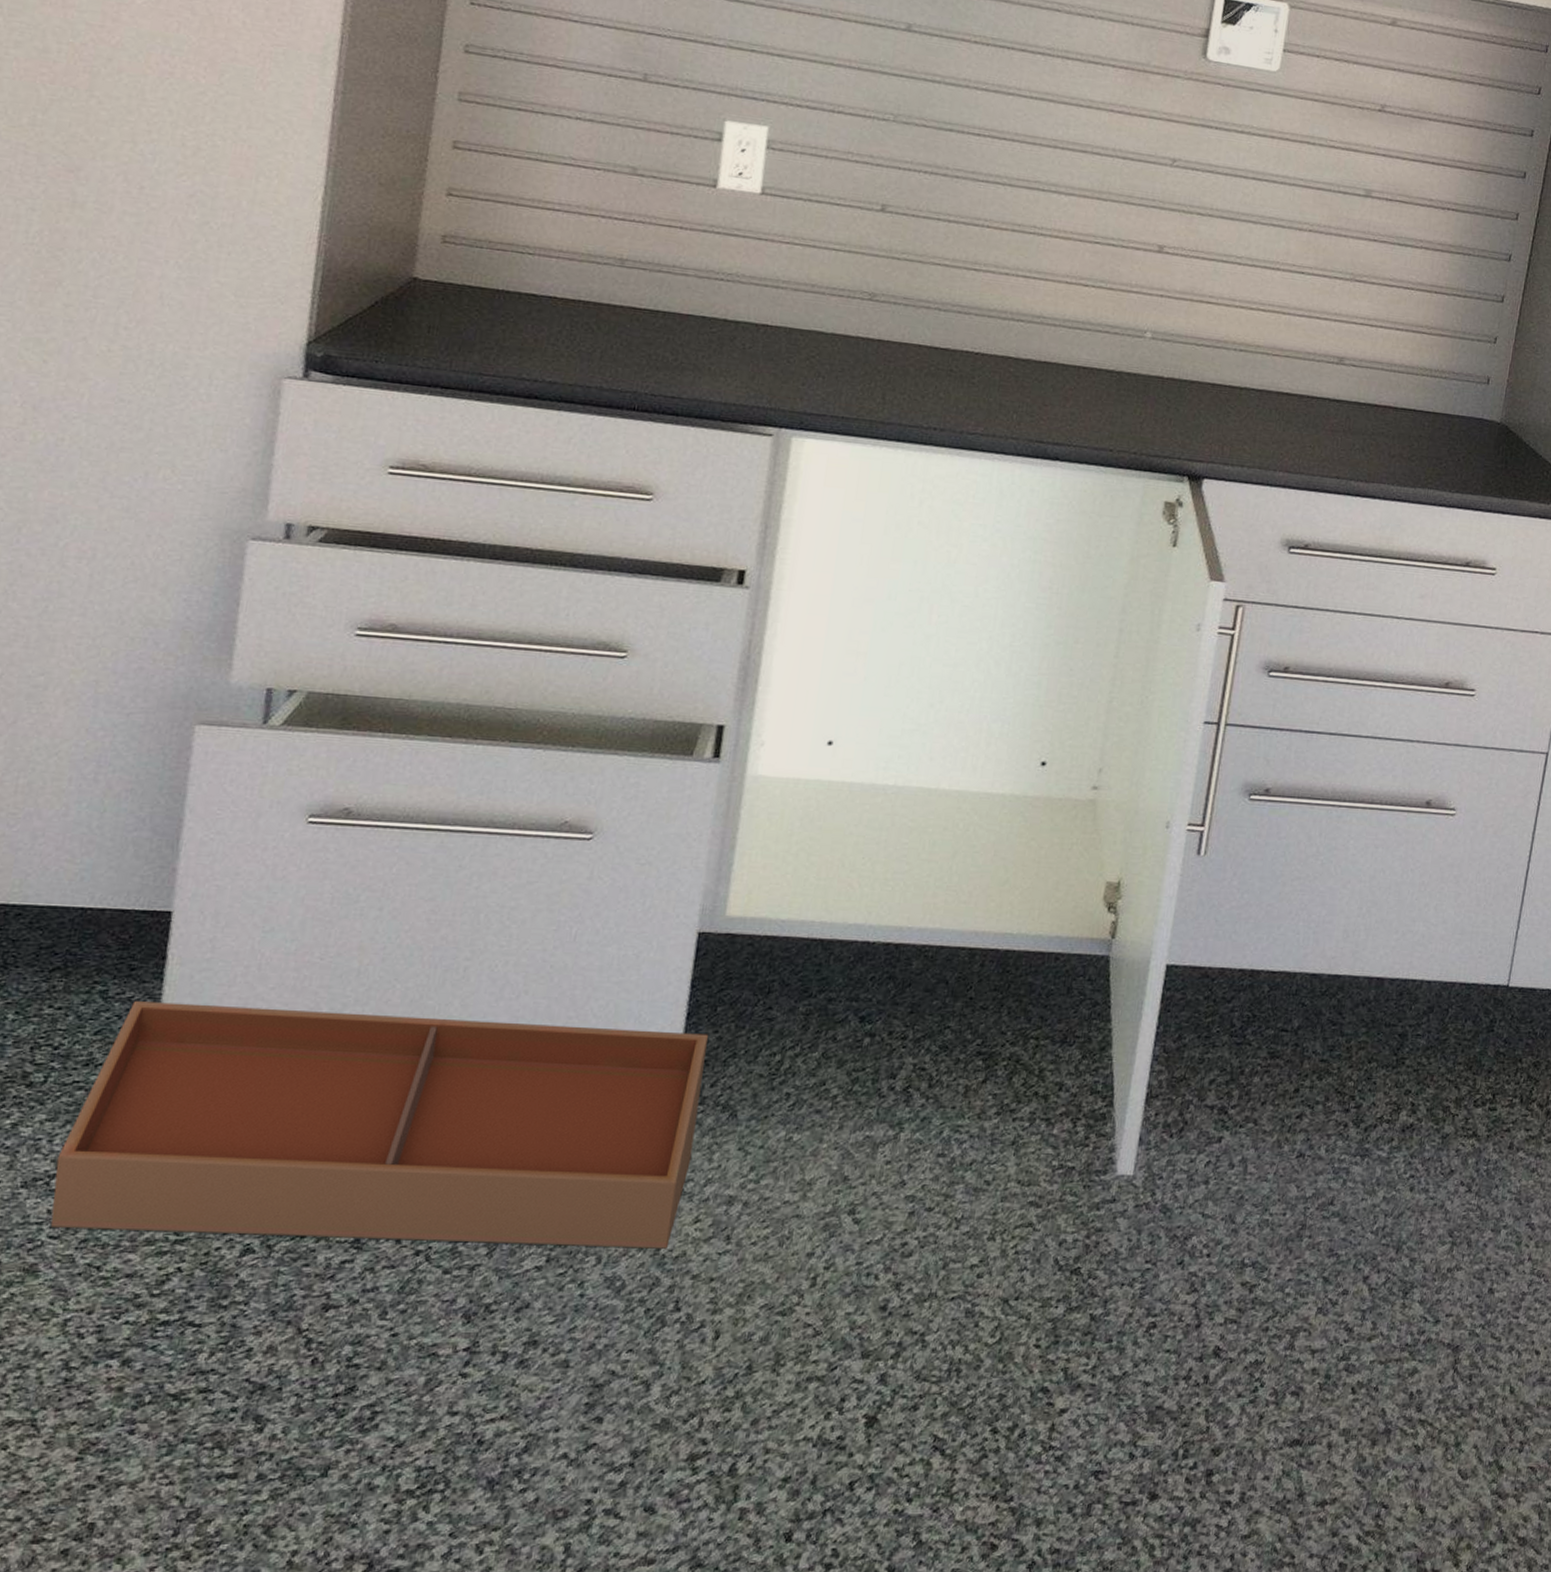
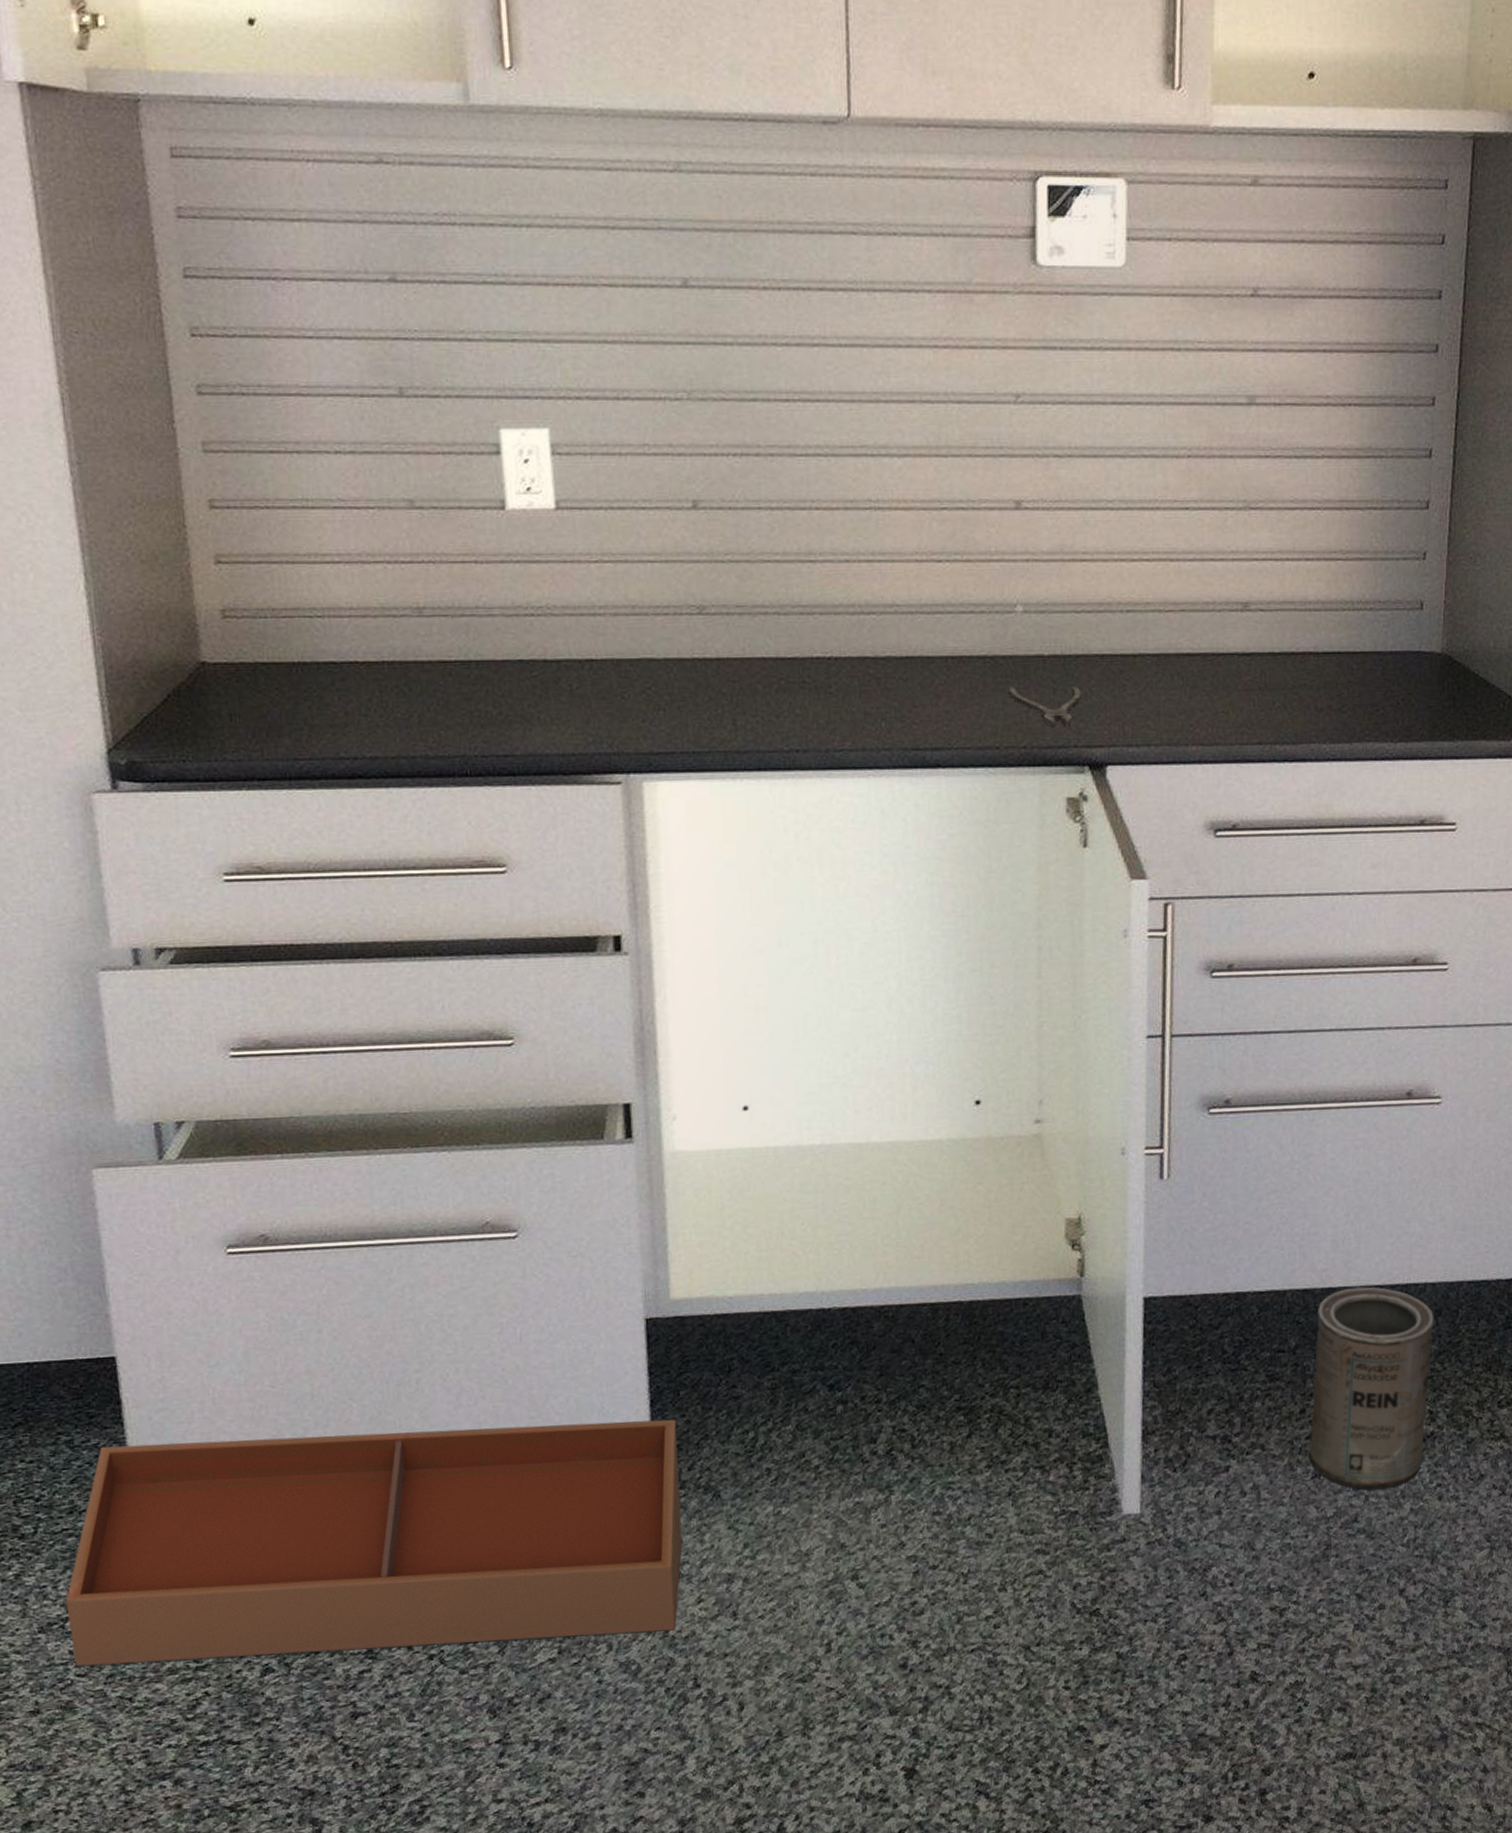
pliers: none [1128,399,1191,441] -> present [1008,686,1081,728]
paint can: none [1296,977,1427,1175] -> present [1309,1286,1434,1490]

